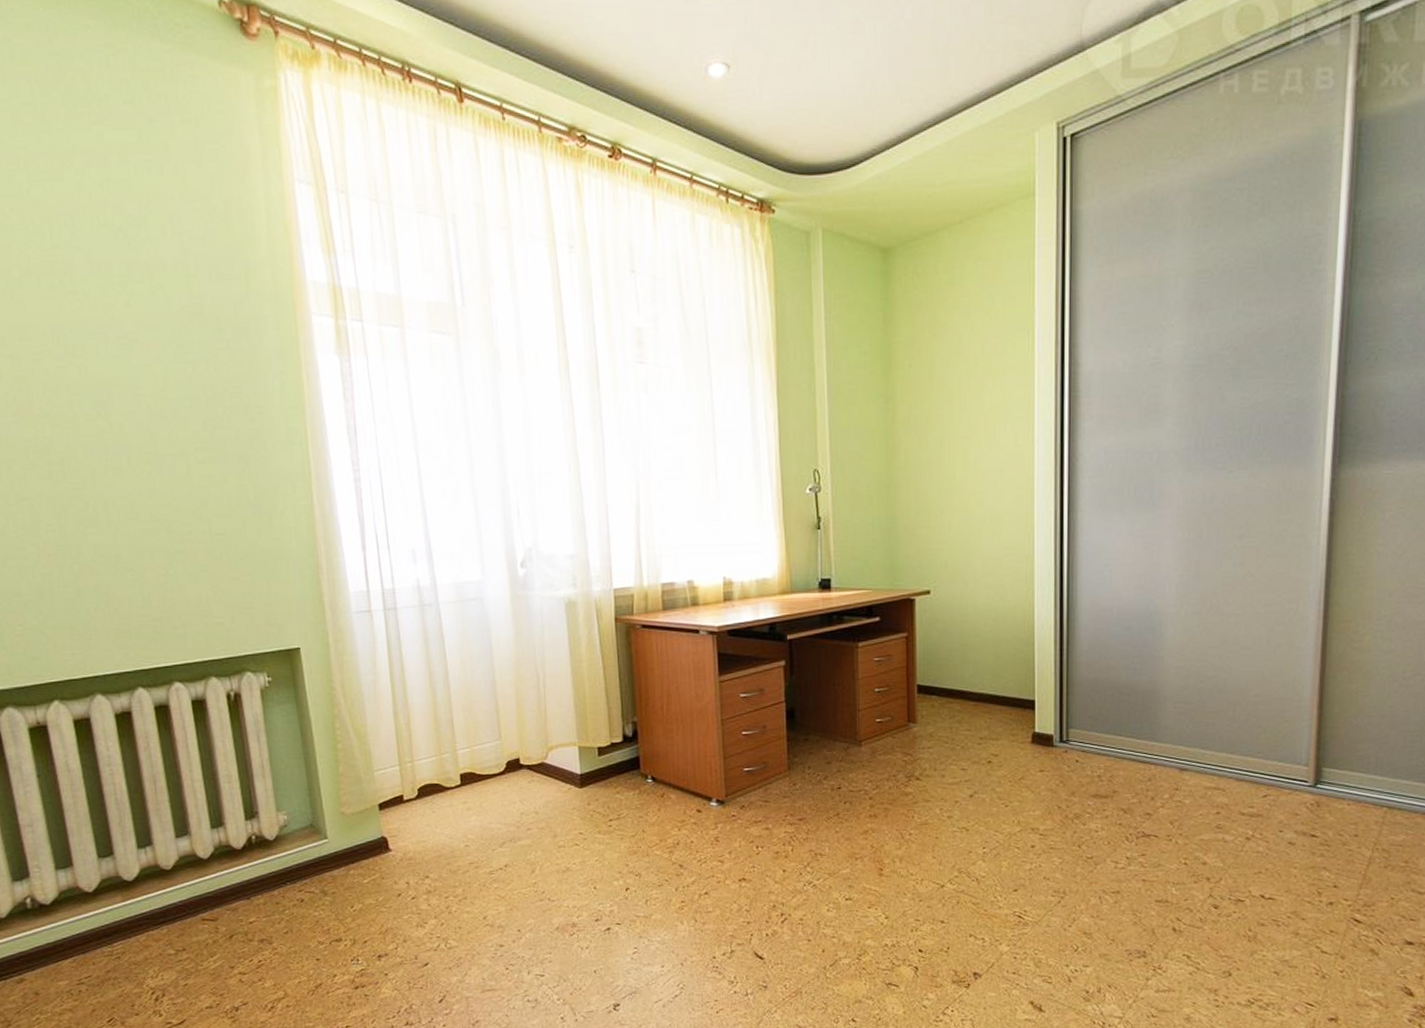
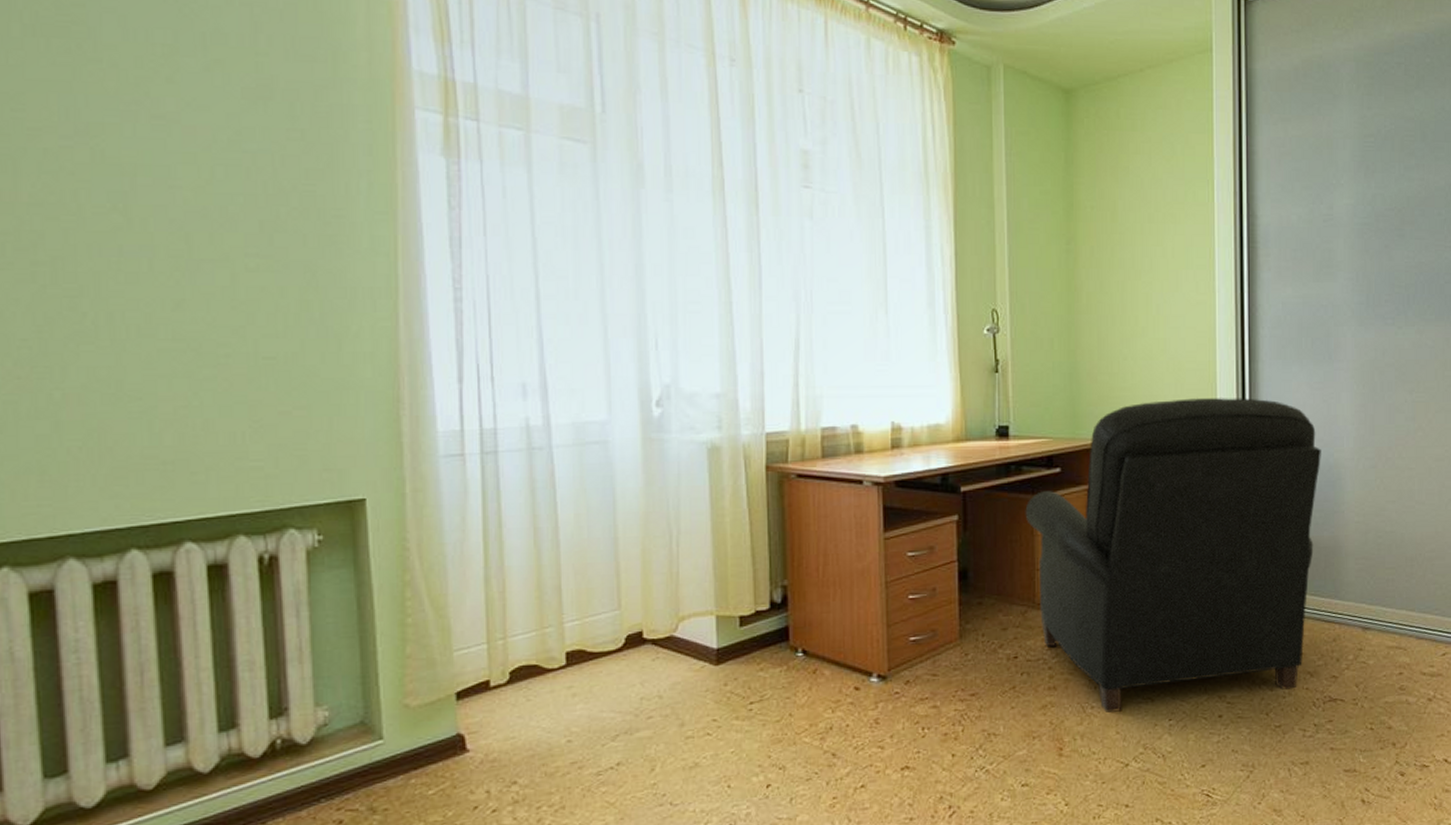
chair: none [846,547,1141,839] -> present [1025,398,1321,712]

